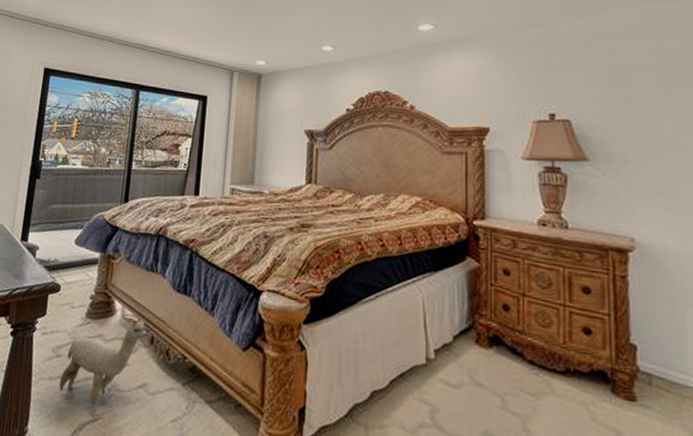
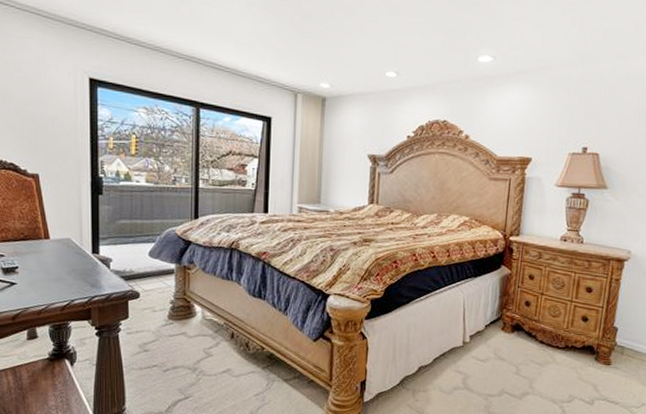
plush toy: present [59,316,147,405] -> none [150,317,227,387]

